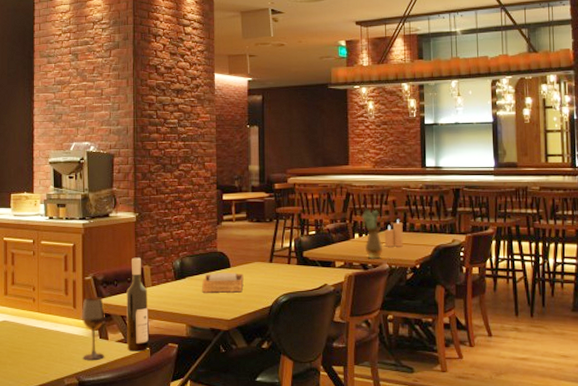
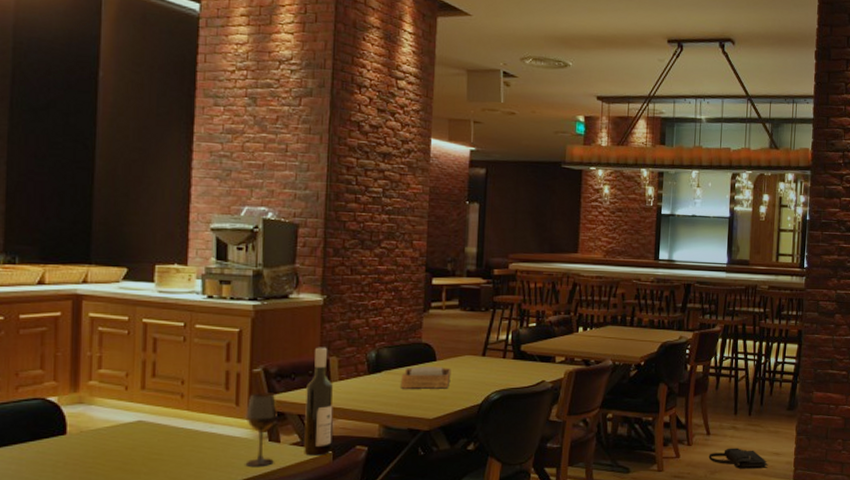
vase: present [361,207,383,259] -> none [587,299,608,354]
candle: present [384,220,403,247] -> none [609,314,630,342]
handbag: none [492,349,556,372] -> present [708,448,768,469]

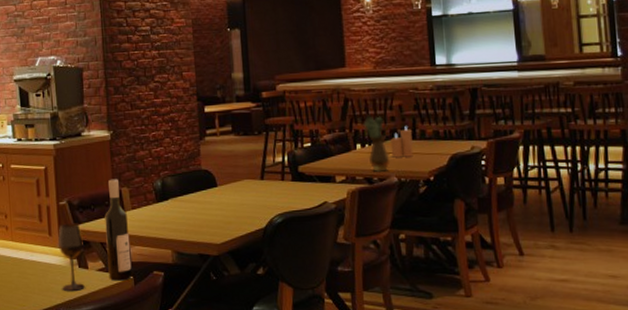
napkin holder: present [401,367,451,389] -> none [186,192,233,215]
vase: none [587,299,608,354] -> present [363,114,391,172]
candle: none [609,314,630,342] -> present [390,126,413,158]
handbag: present [708,448,768,469] -> none [525,269,604,295]

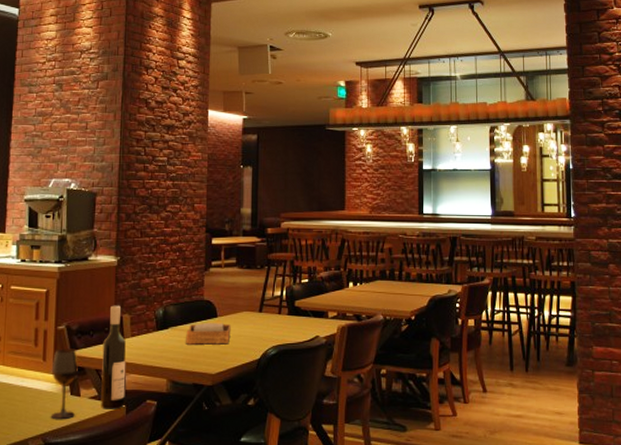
napkin holder: none [186,192,233,215] -> present [186,323,231,345]
vase: present [363,114,391,172] -> none [356,255,378,309]
candle: present [390,126,413,158] -> none [379,268,399,297]

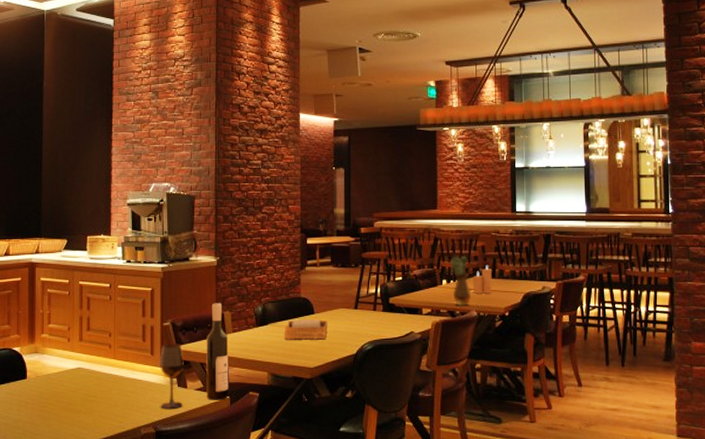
vase: none [356,255,378,309] -> present [449,253,472,306]
candle: none [379,268,399,297] -> present [473,266,492,294]

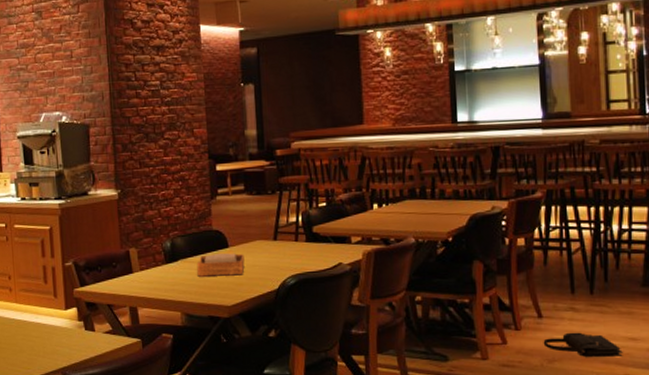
wine glass: present [160,344,184,409] -> none [64,284,91,354]
bottle: present [206,303,229,400] -> none [112,239,140,344]
vase: present [449,253,472,306] -> none [380,173,408,232]
candle: present [473,266,492,294] -> none [408,186,432,218]
handbag: none [582,400,647,423] -> present [543,332,623,358]

